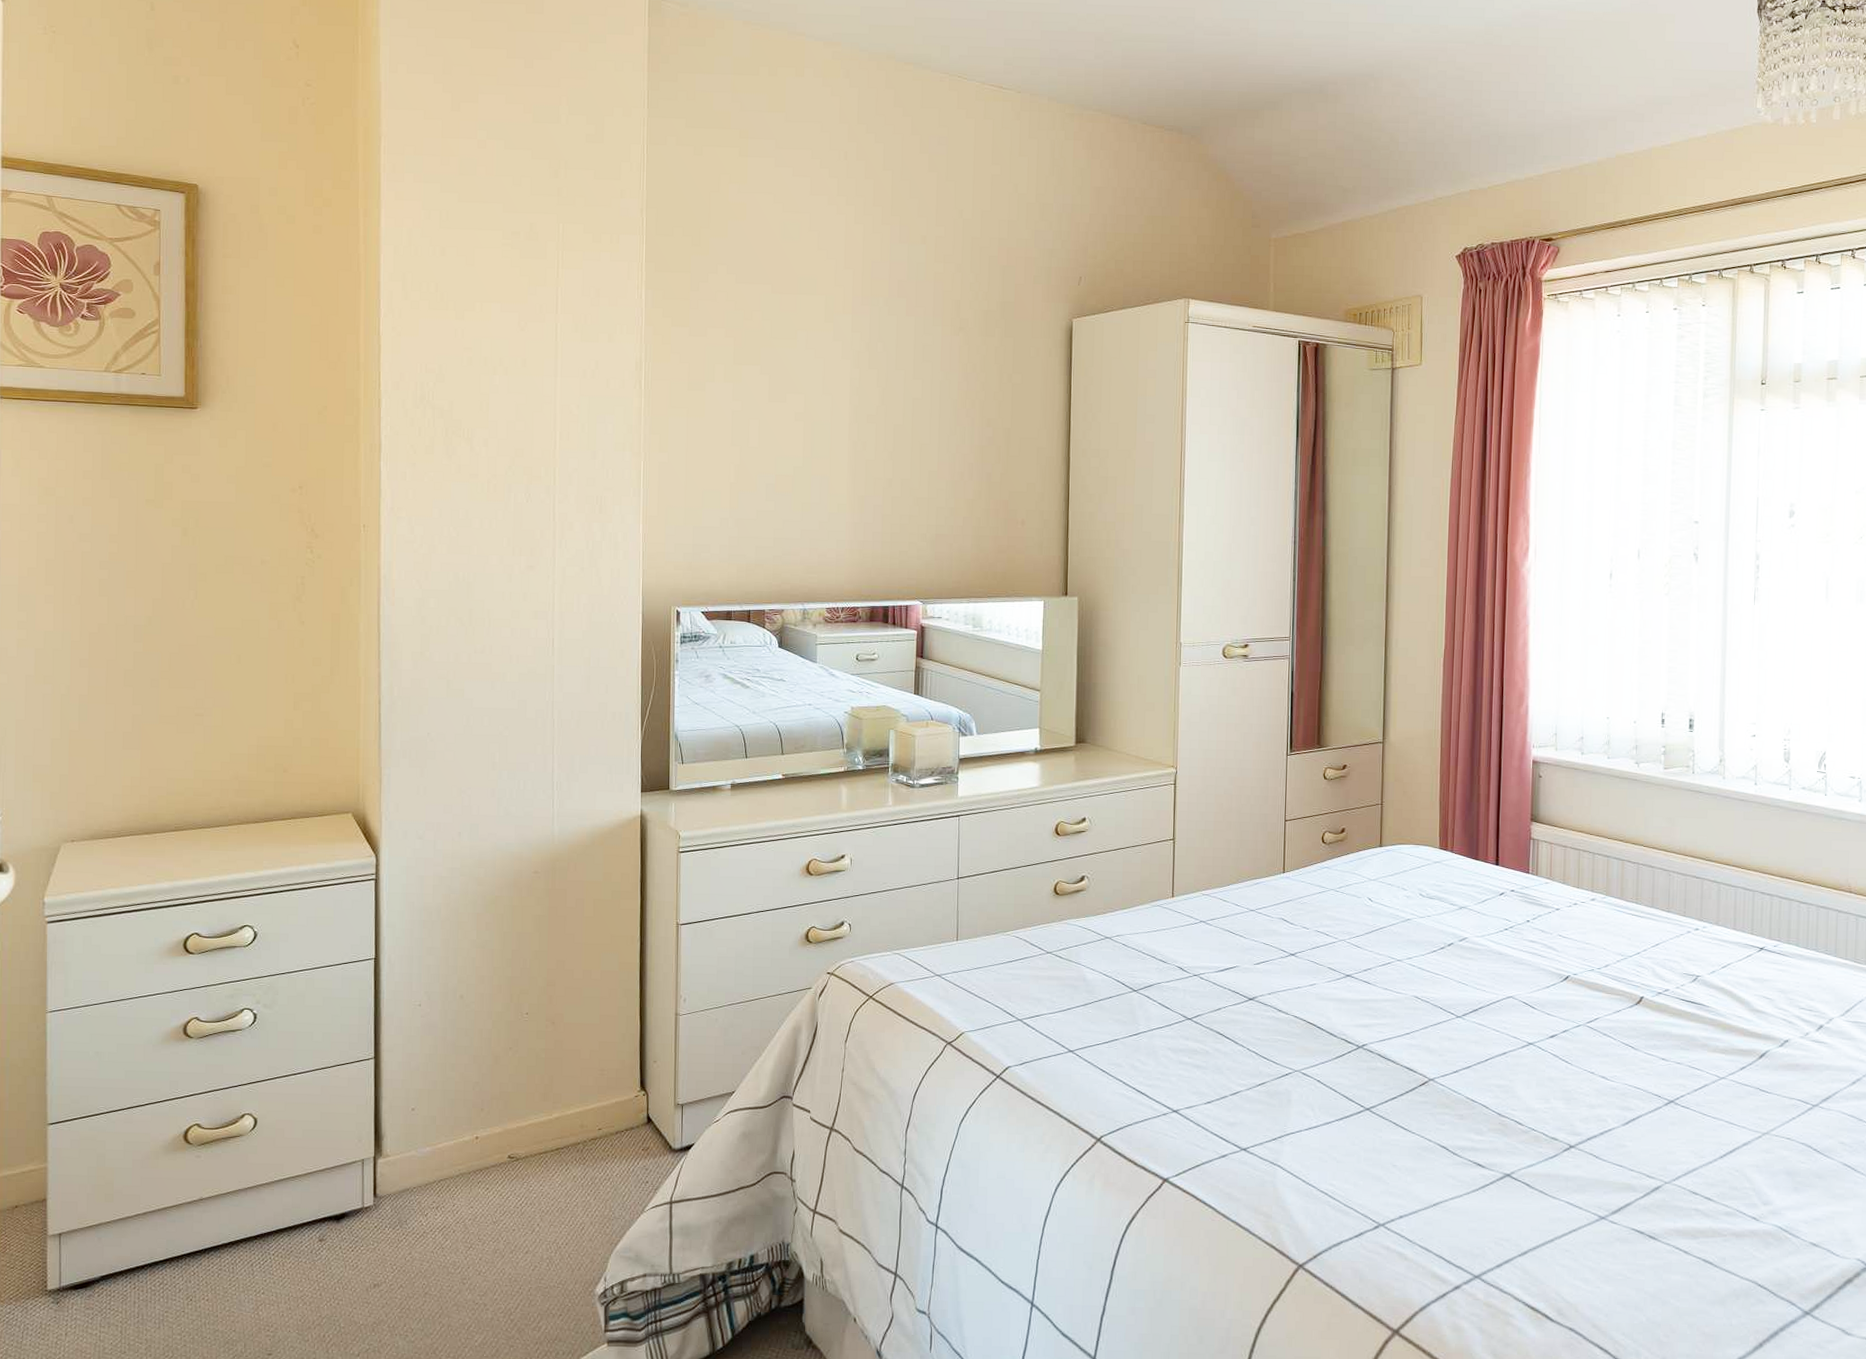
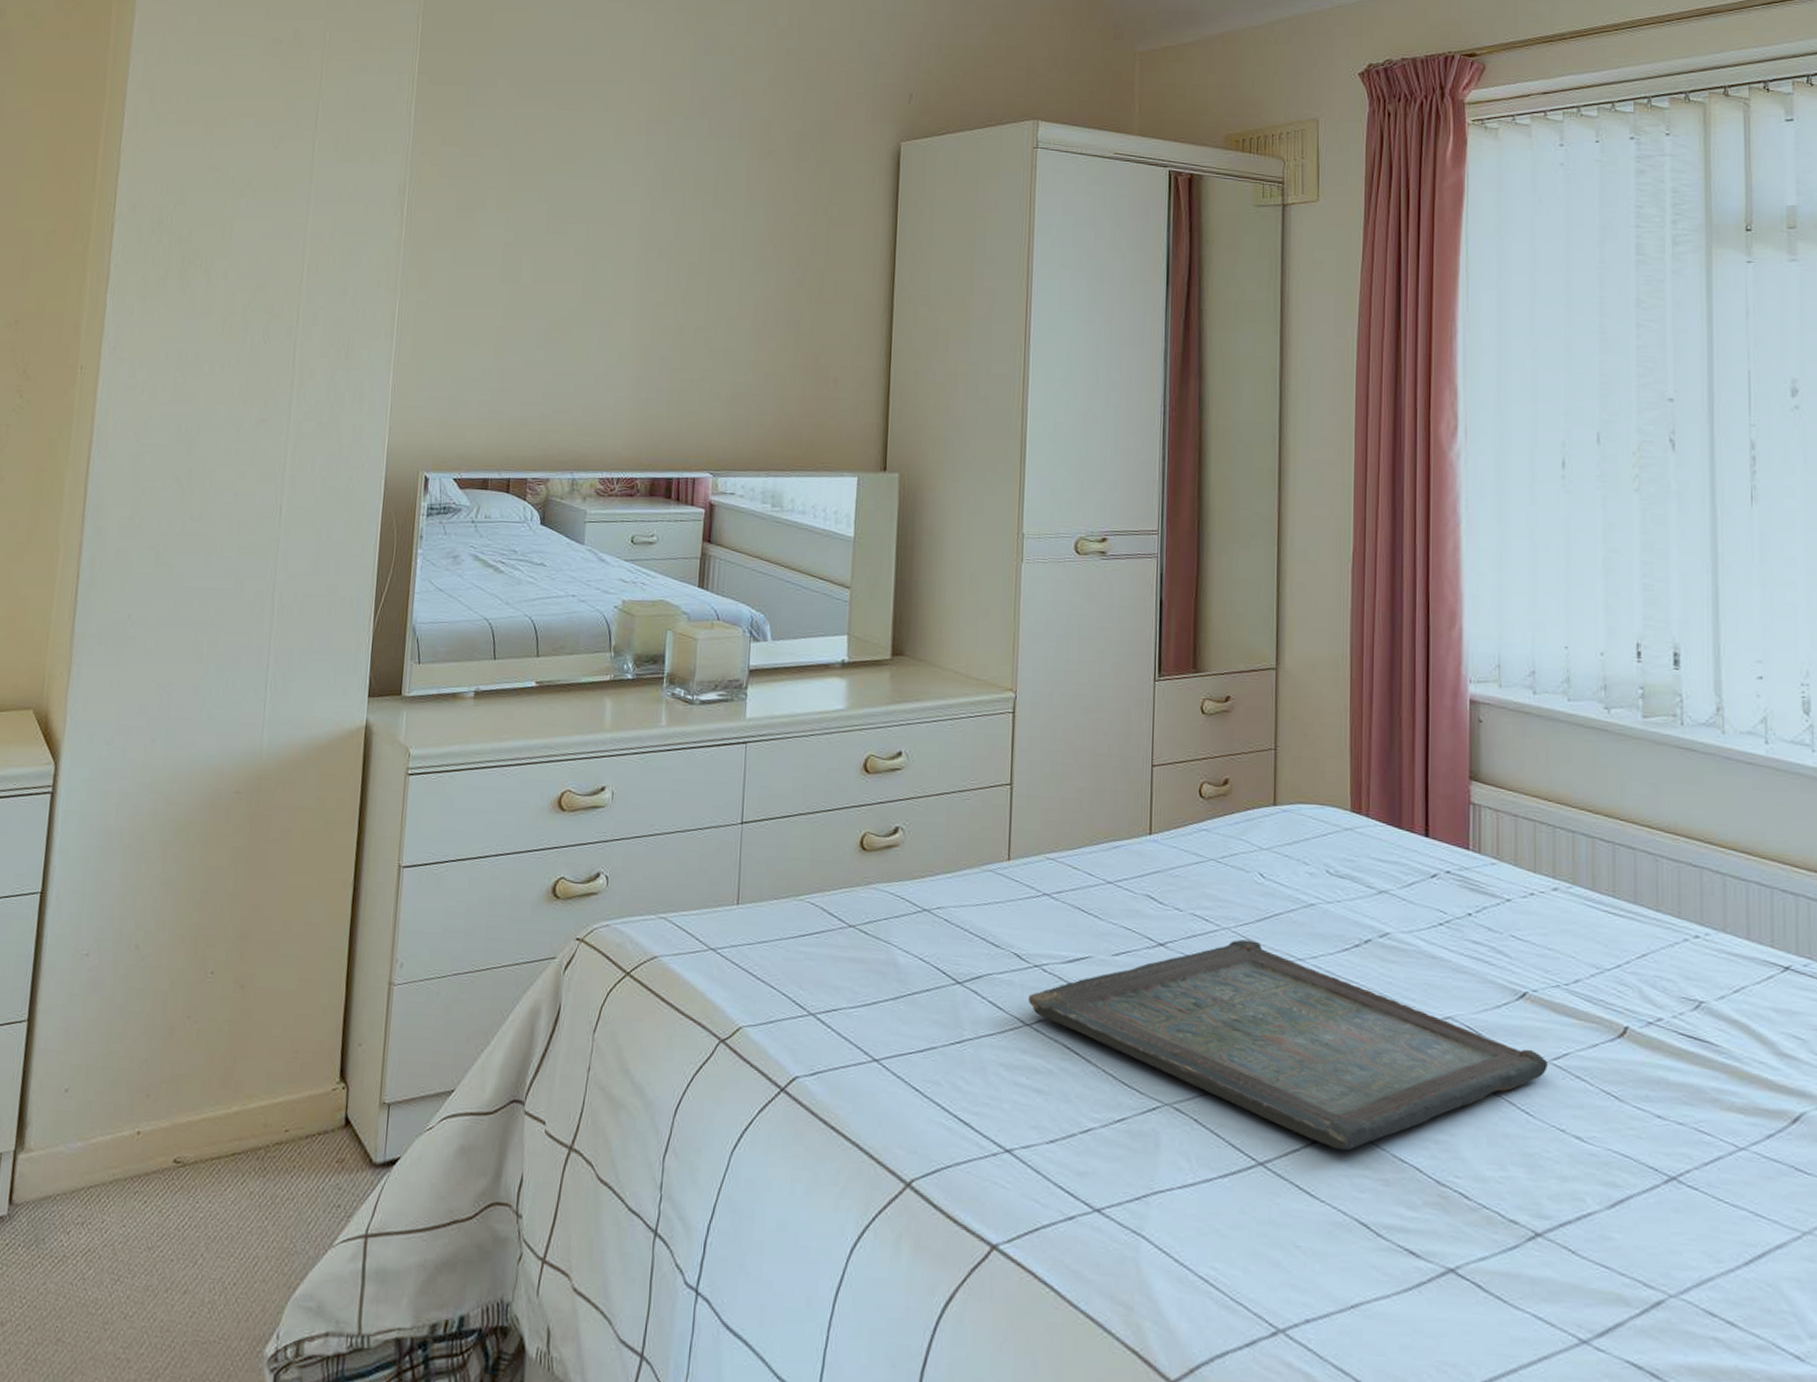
serving tray: none [1189,948,1583,1096] -> present [1028,939,1548,1151]

